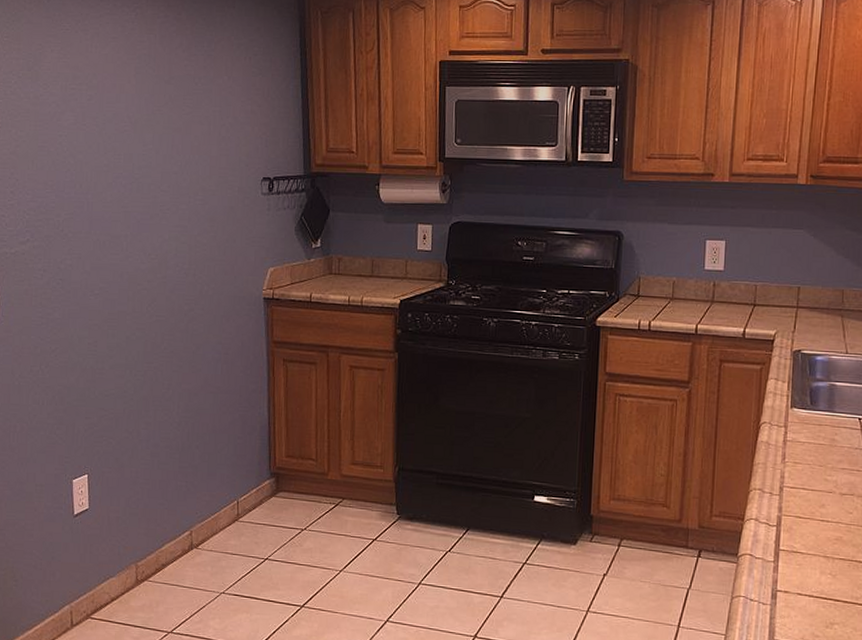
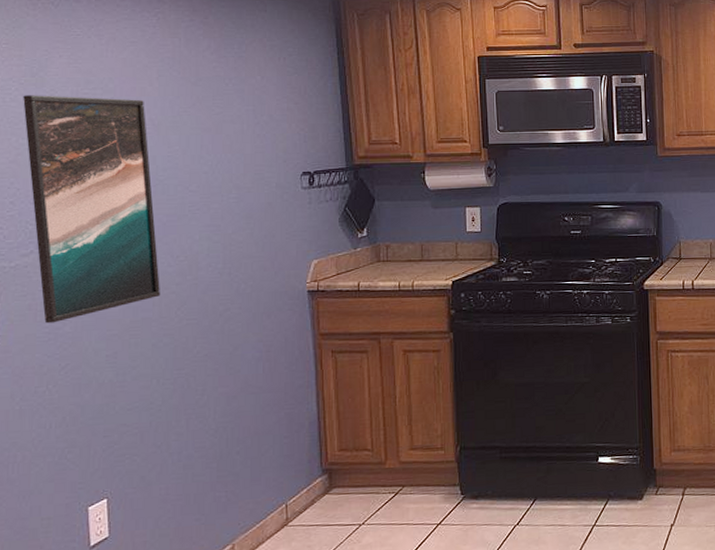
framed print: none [21,88,135,309] -> present [23,95,161,324]

